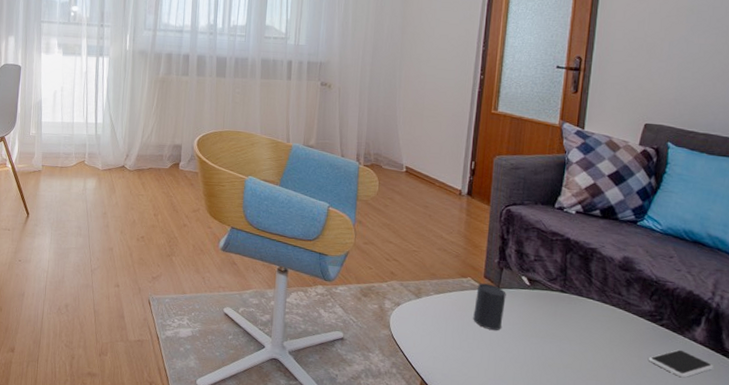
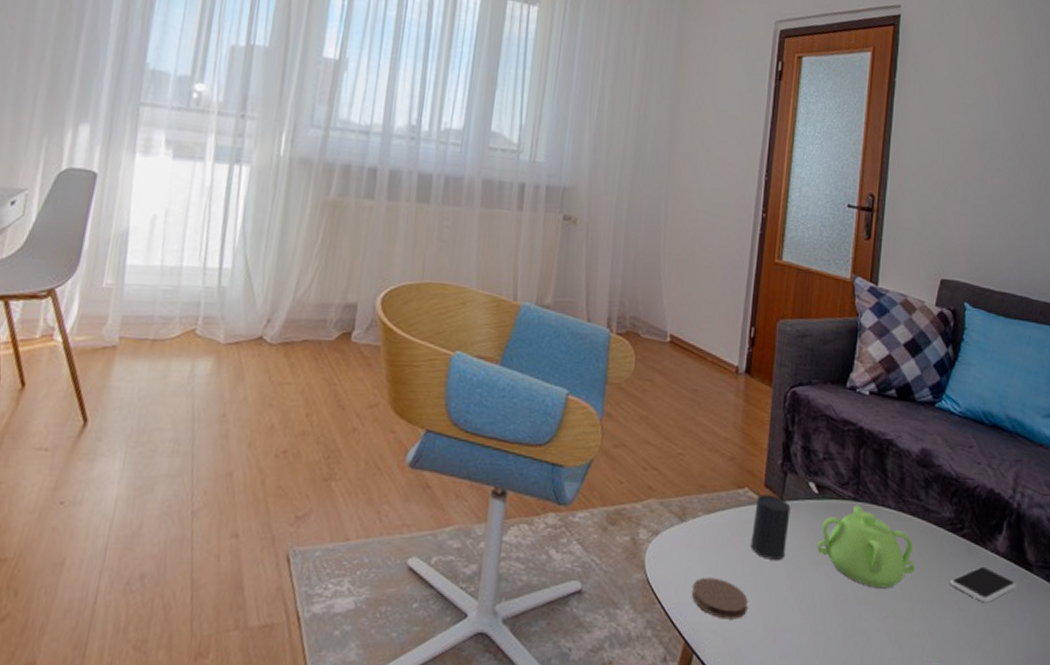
coaster: none [427,337,471,369] -> present [692,577,748,619]
teapot: none [528,296,616,359] -> present [816,505,915,589]

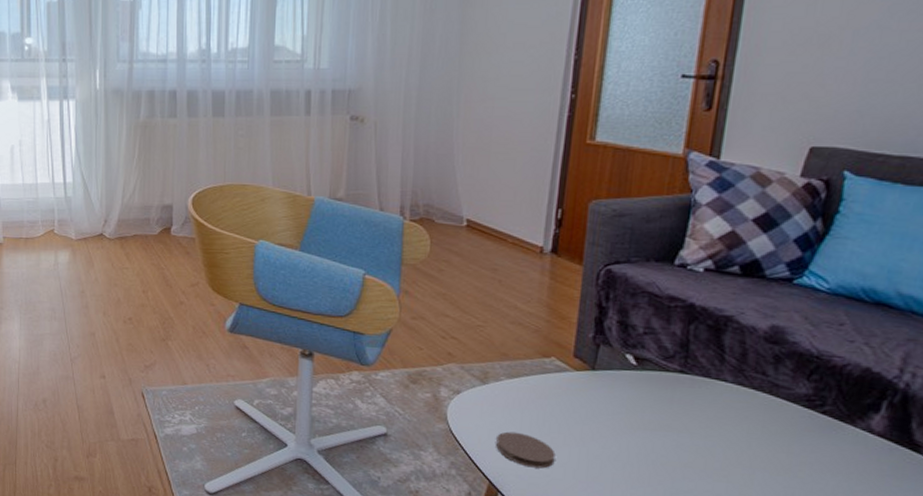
cup: present [751,494,791,560] -> none [558,363,604,422]
teapot: present [816,505,915,589] -> none [633,377,757,456]
smartphone: present [950,566,1016,603] -> none [802,442,896,479]

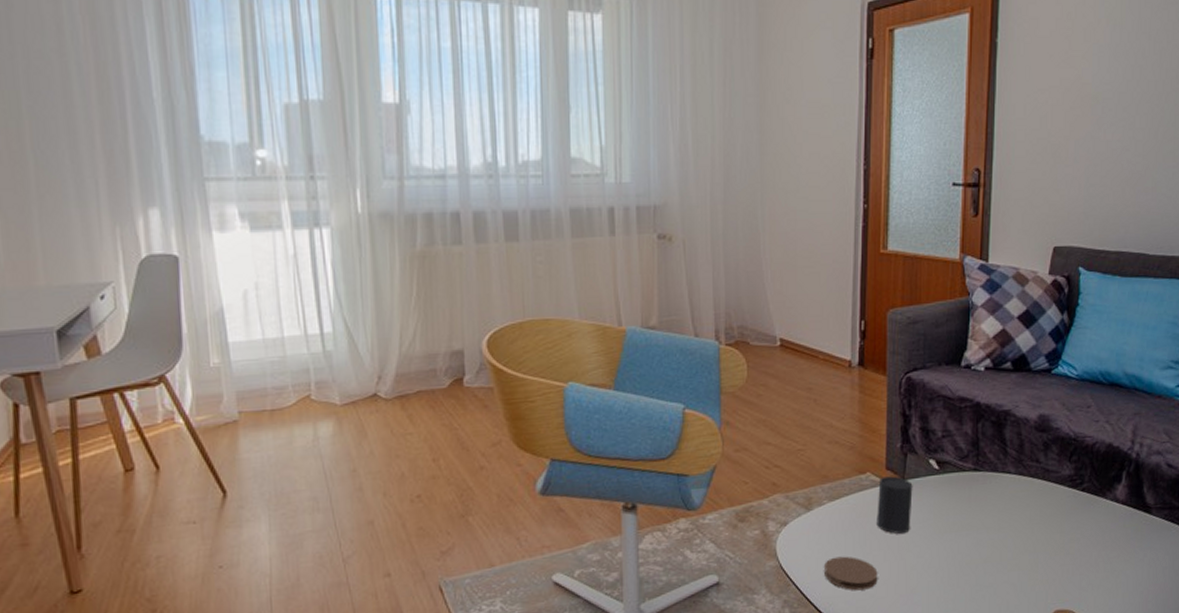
cup: none [558,363,604,422] -> present [877,476,913,534]

